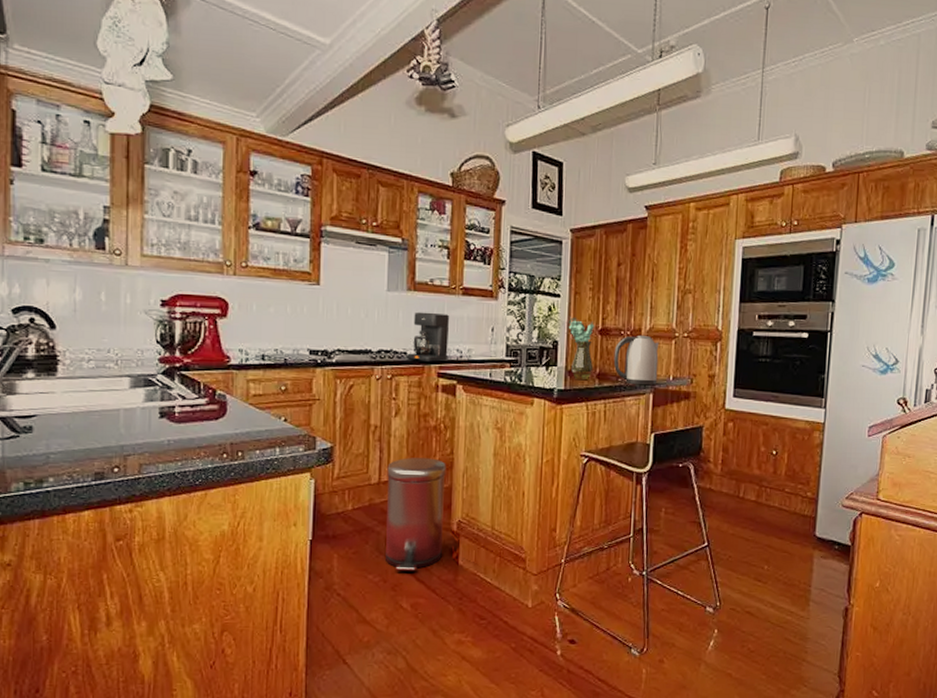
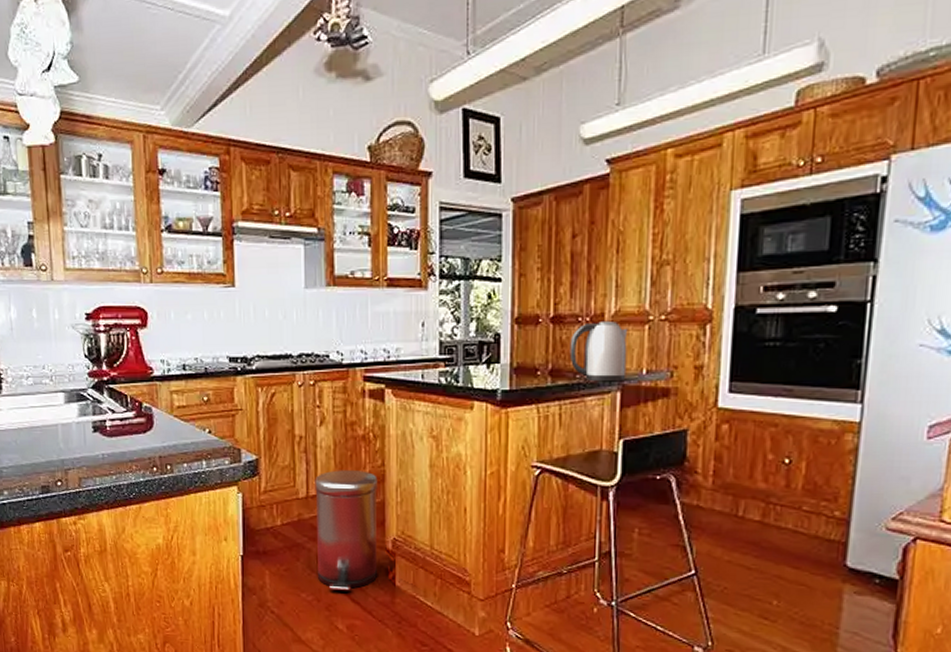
coffee maker: present [407,312,450,363] -> none [330,309,375,366]
vase: present [568,316,594,381] -> none [512,303,545,379]

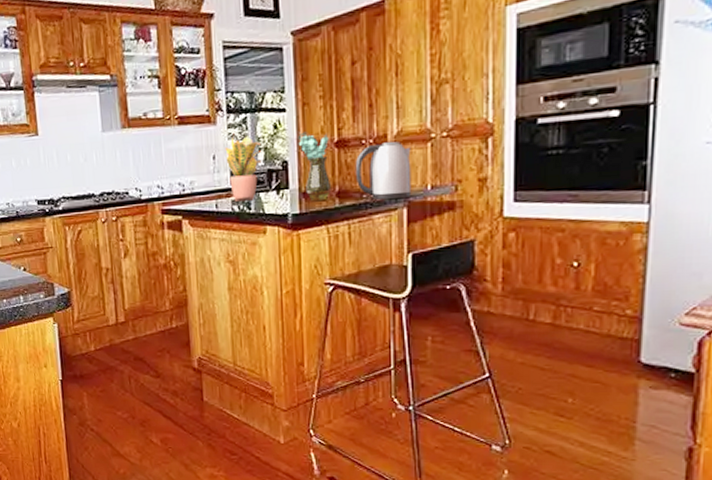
pedal bin: present [315,470,378,591] -> none [123,297,186,408]
potted plant: none [435,299,474,374] -> present [225,132,262,203]
vase: none [512,303,545,379] -> present [298,131,332,202]

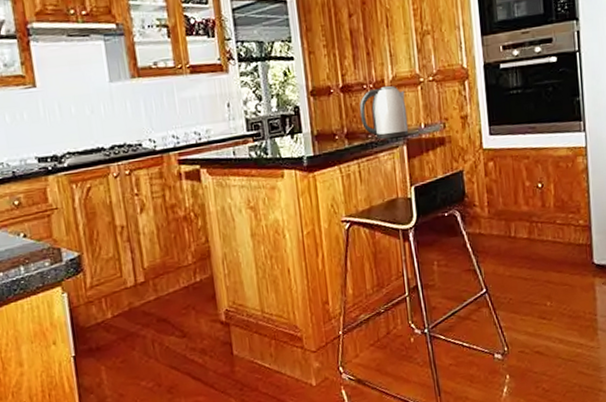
potted plant: present [225,132,262,203] -> none [239,80,274,148]
vase: present [298,131,332,202] -> none [306,77,341,144]

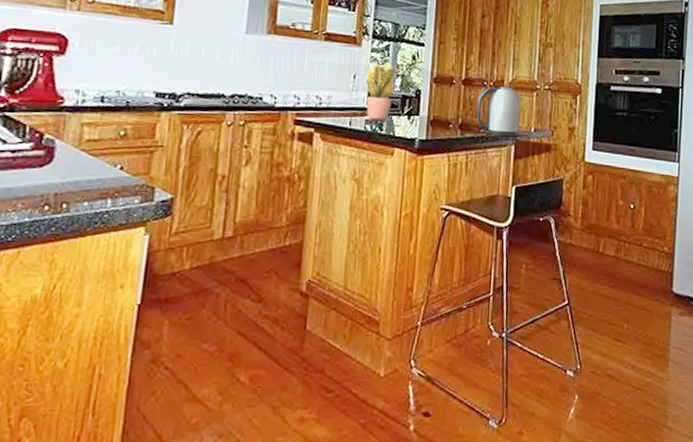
potted plant: none [239,80,274,148] -> present [365,56,399,123]

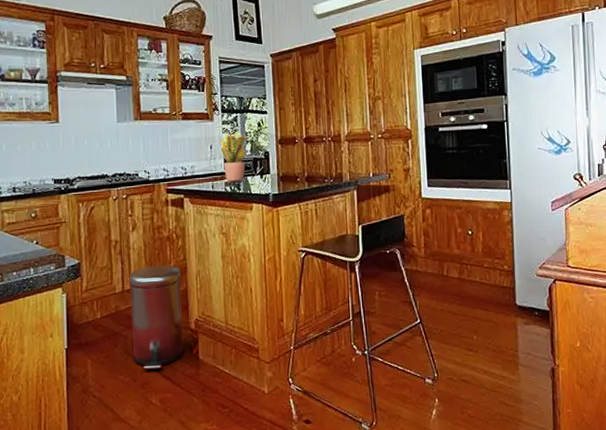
pedal bin: none [224,210,298,339] -> present [129,265,184,370]
kettle: present [476,86,521,137] -> none [318,139,360,184]

